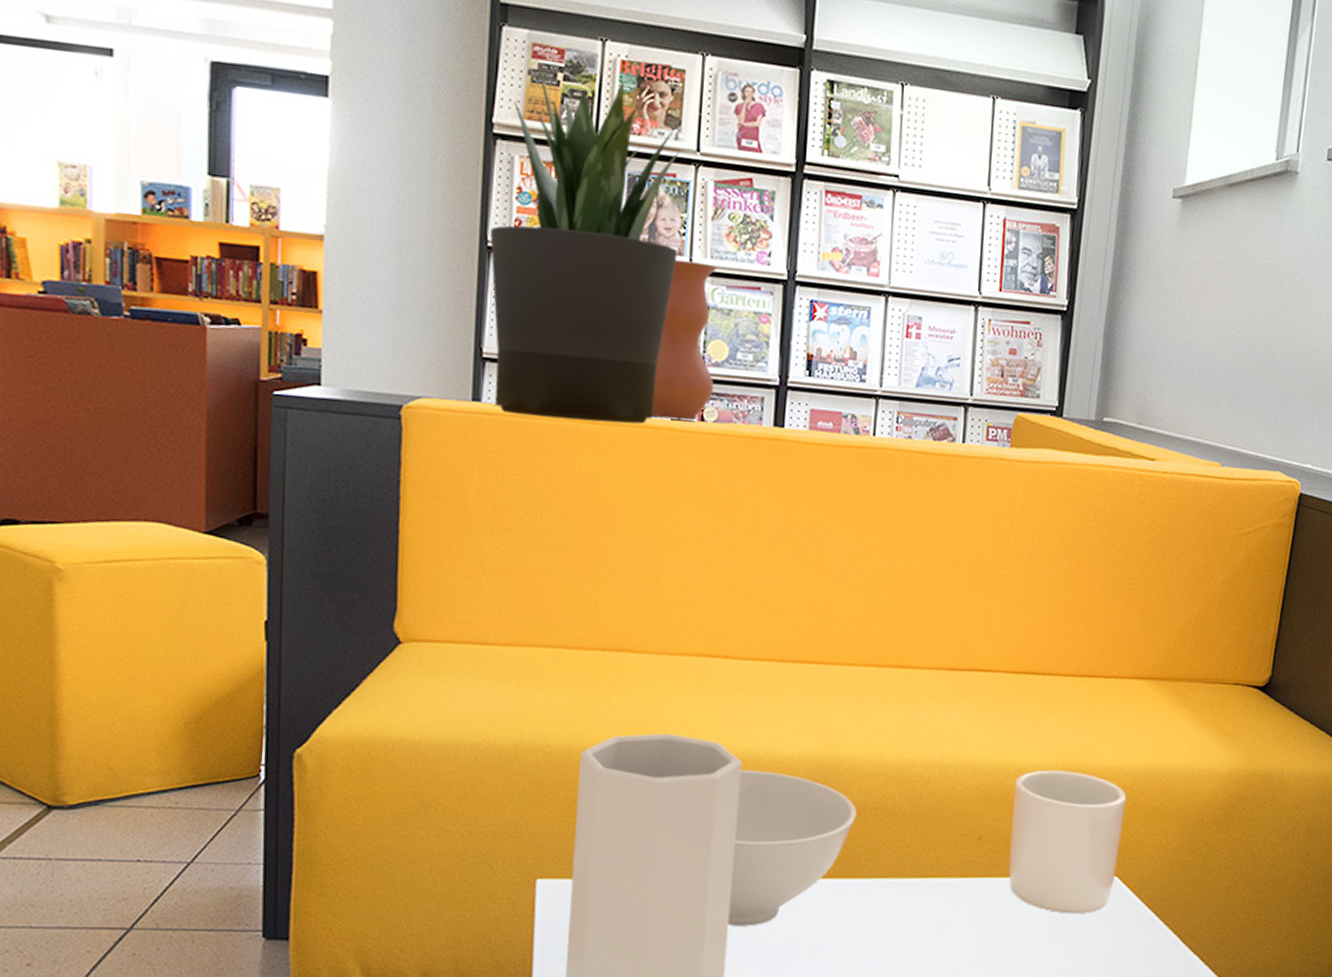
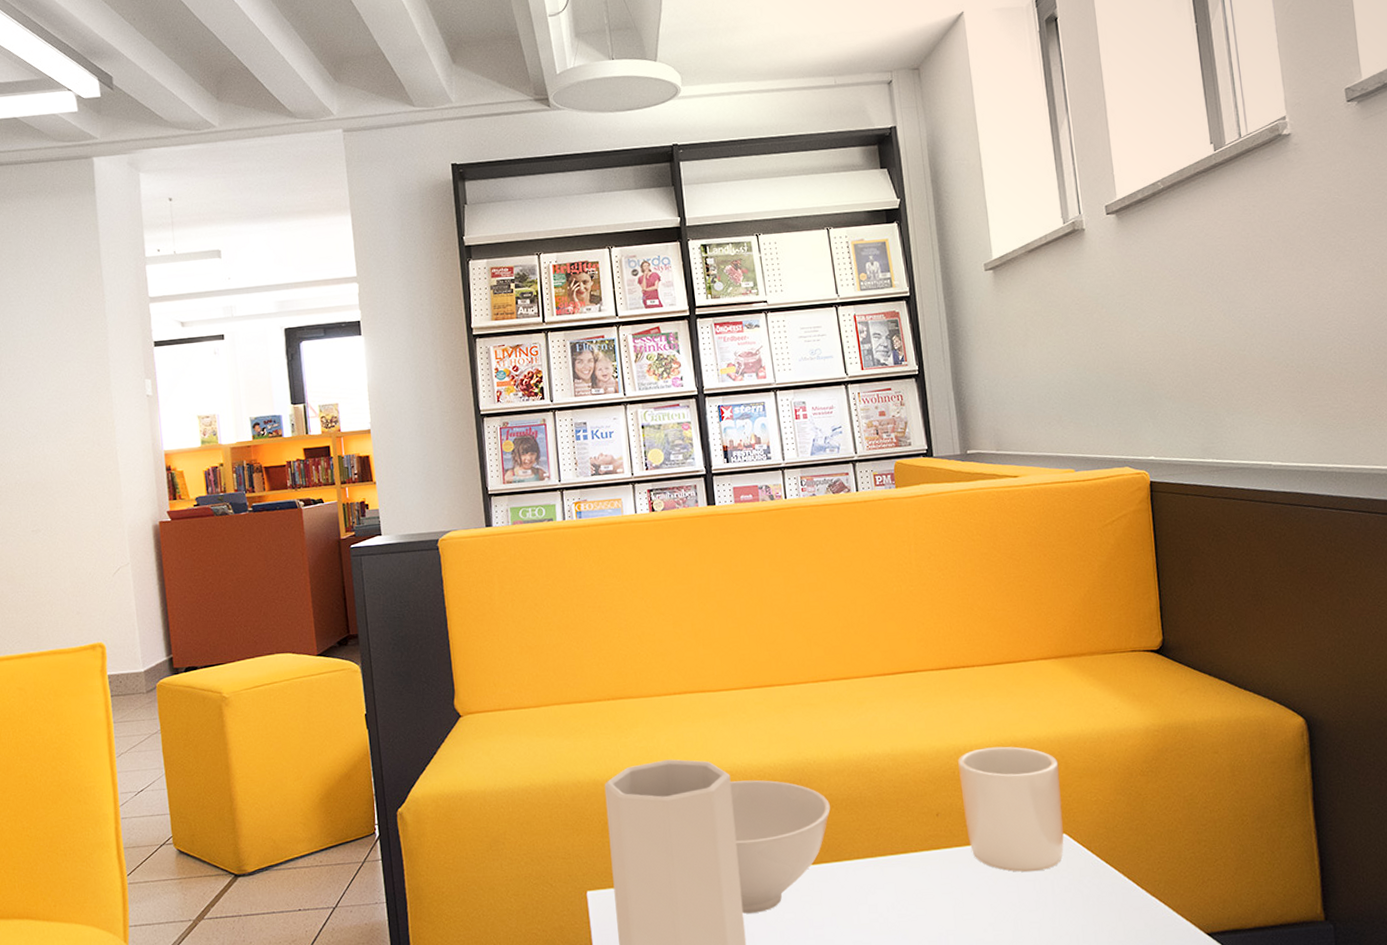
planter: present [489,65,680,424] -> none [480,279,616,532]
vase: present [651,260,717,421] -> none [612,394,658,515]

